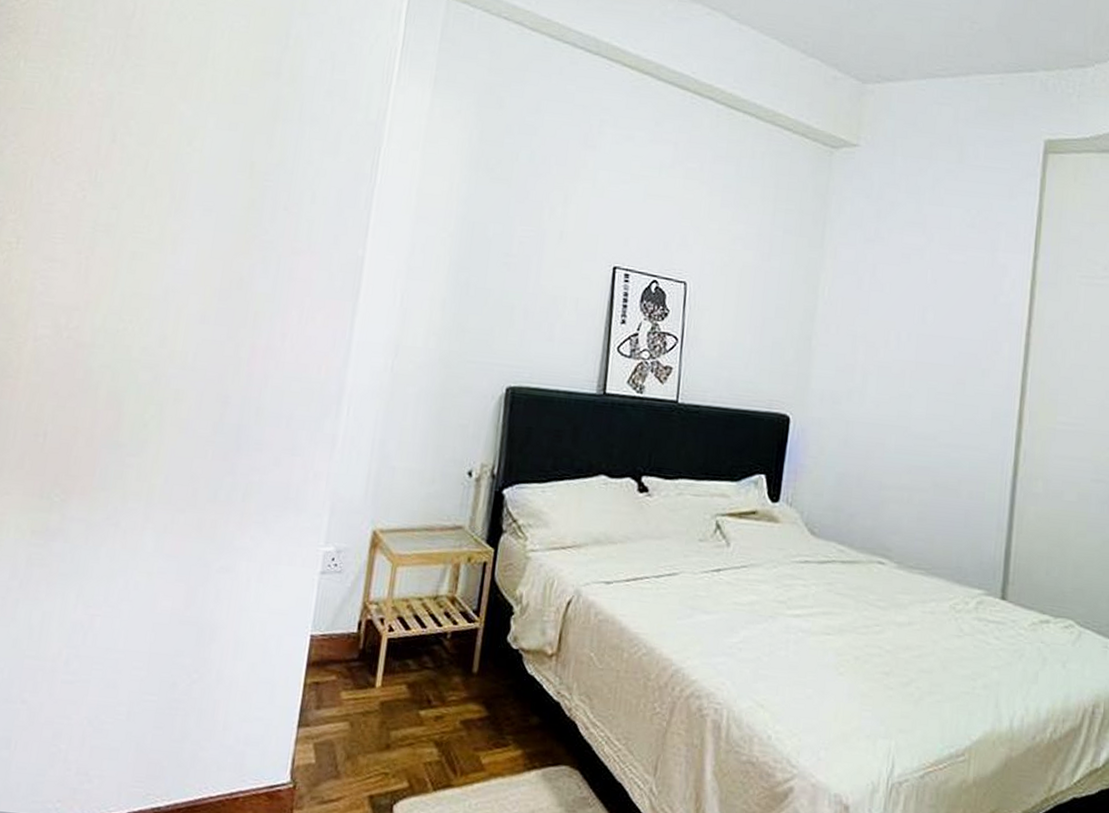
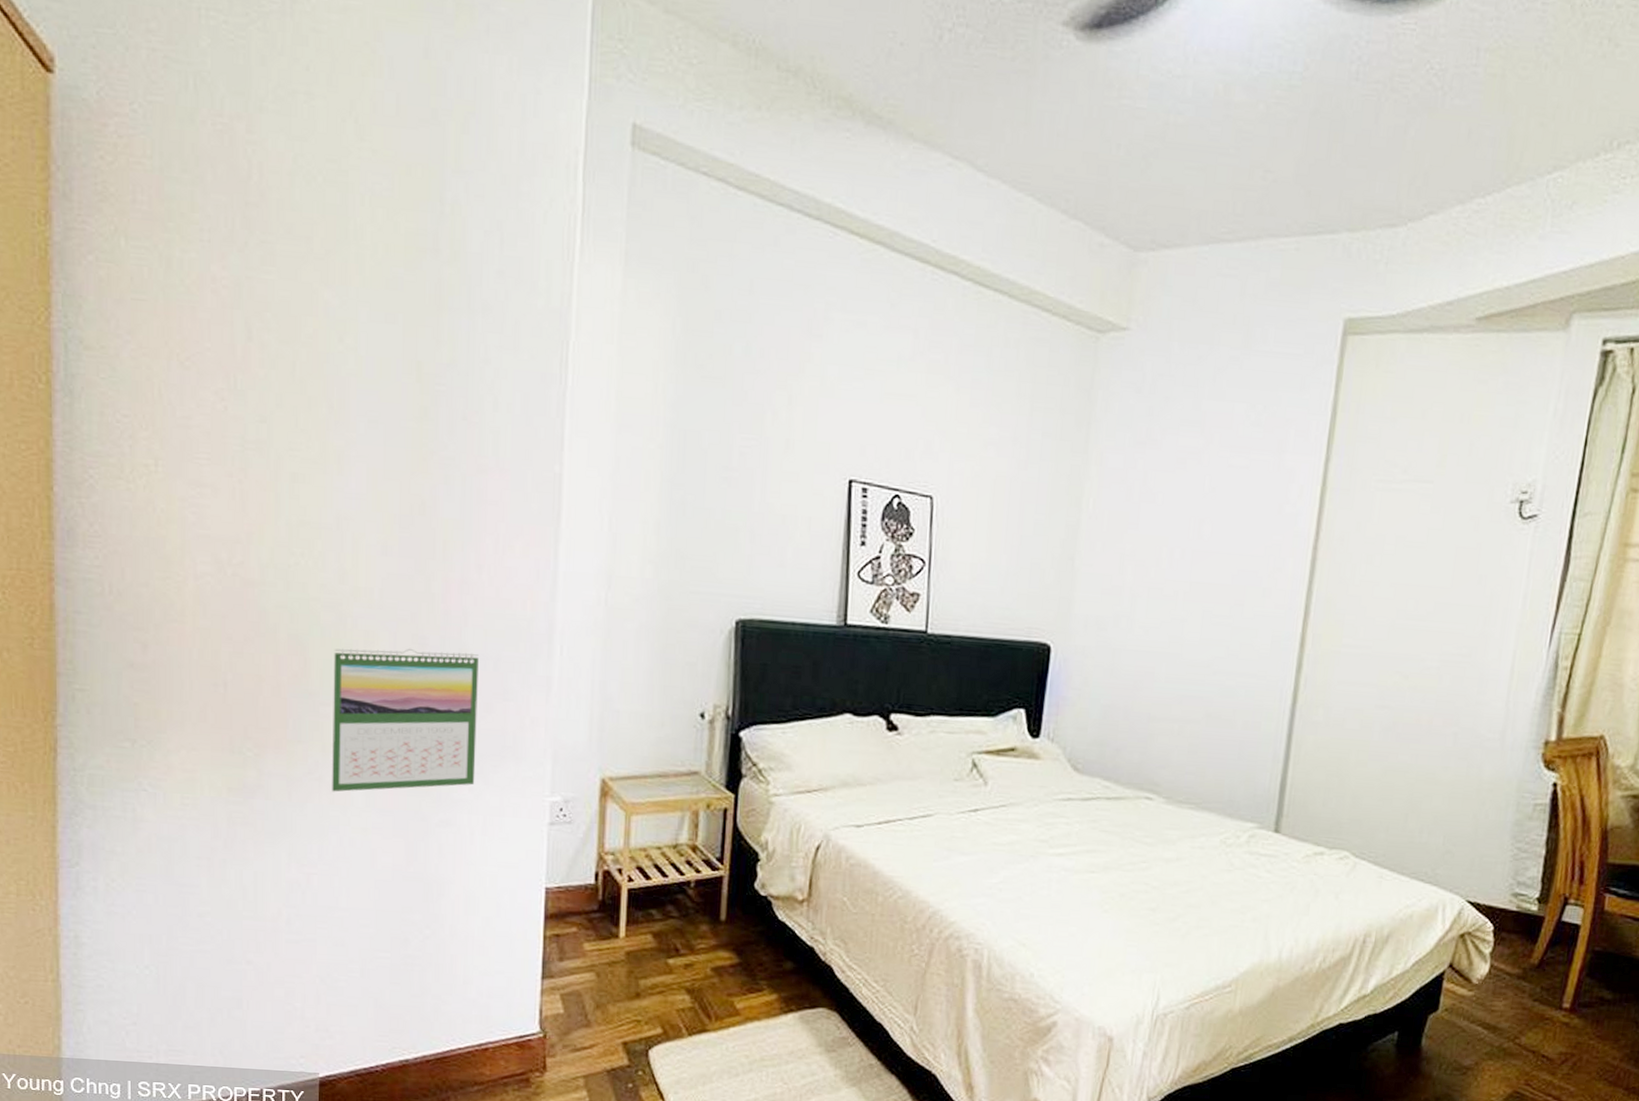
calendar: none [125,404,274,538] -> present [332,648,479,792]

